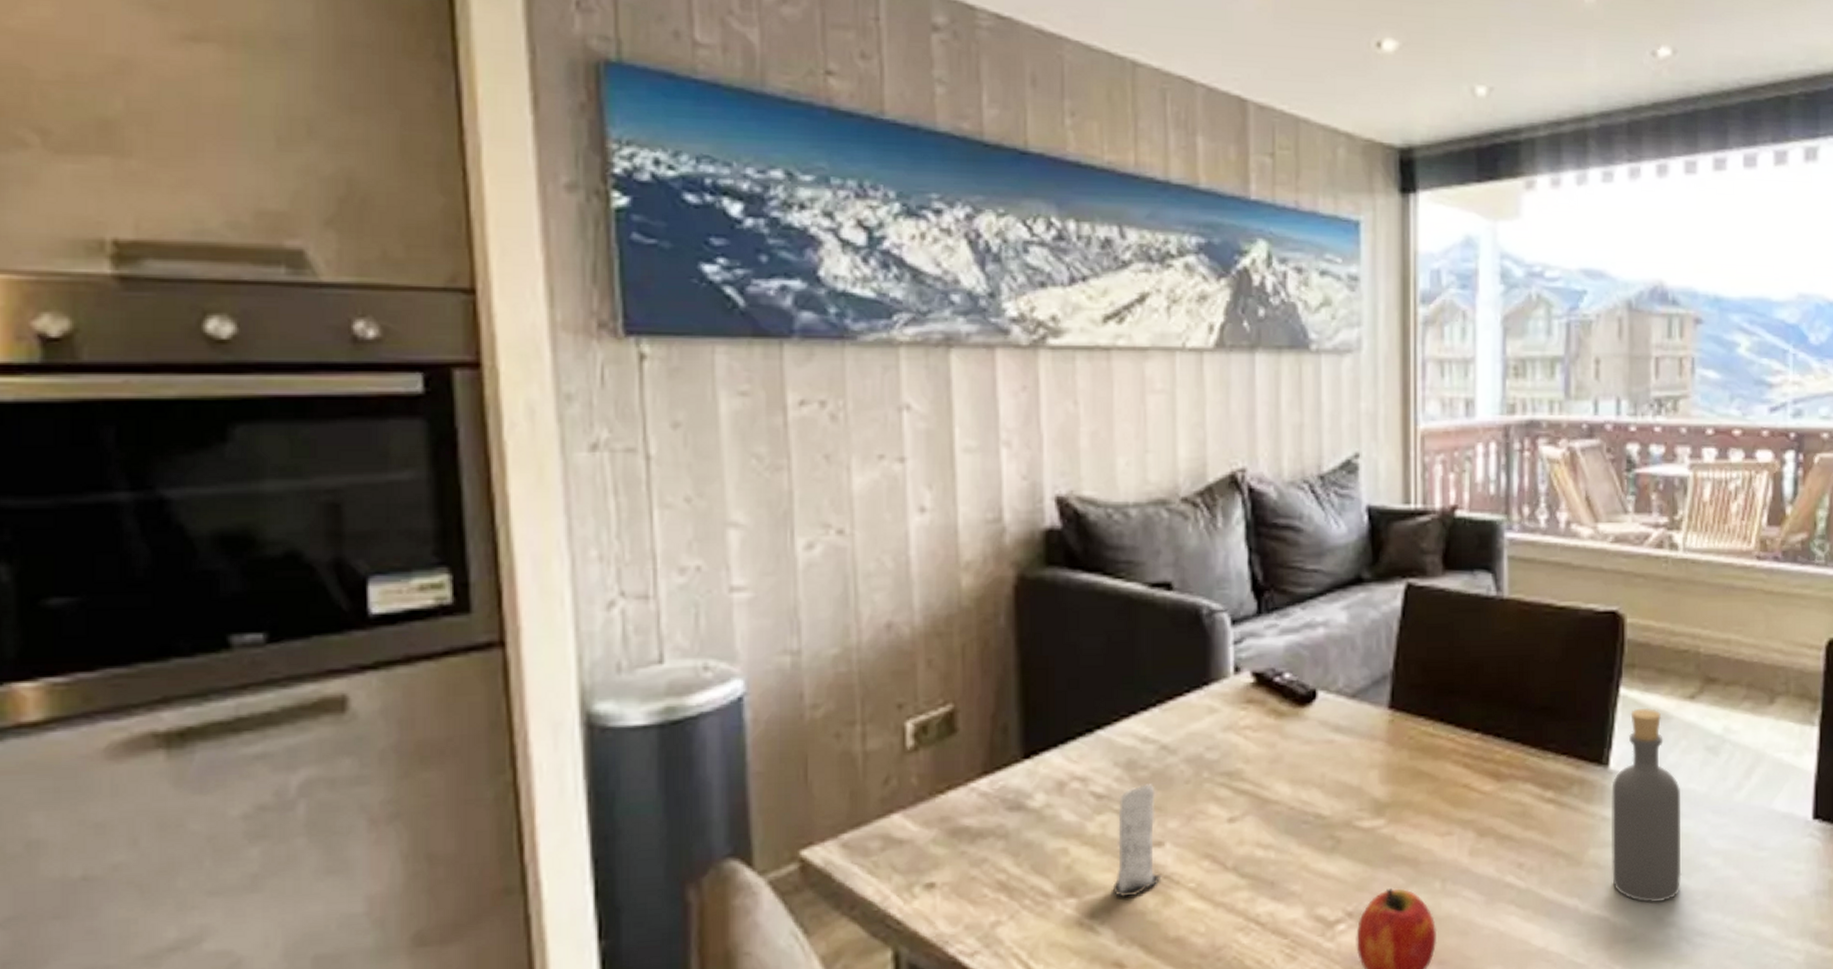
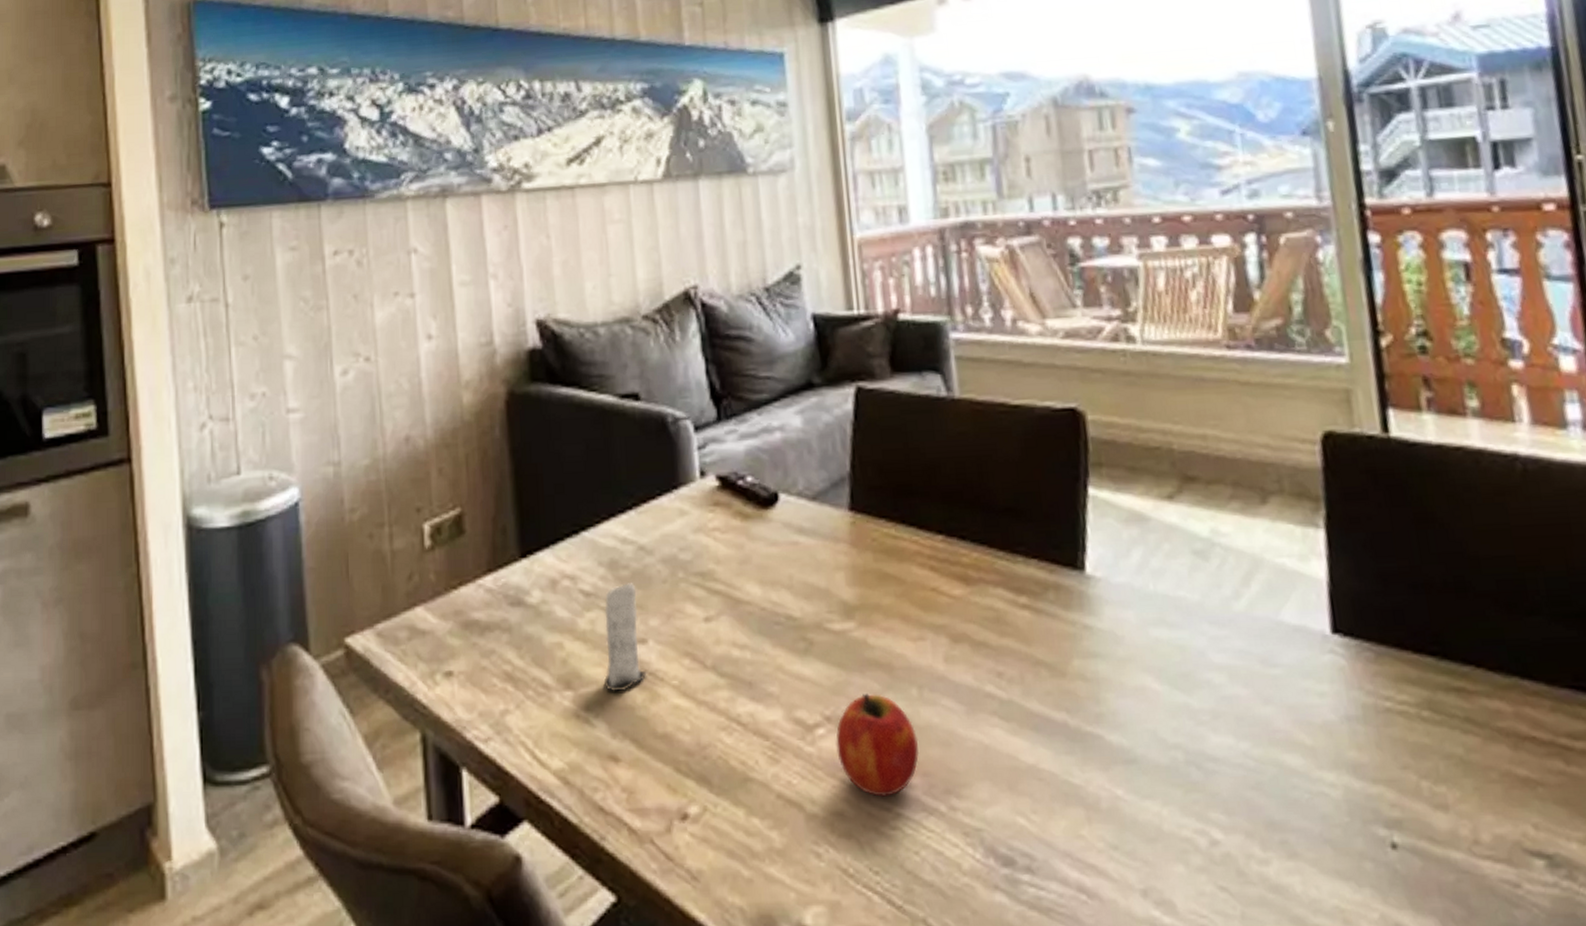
bottle: present [1612,707,1682,904] -> none [1090,508,1182,722]

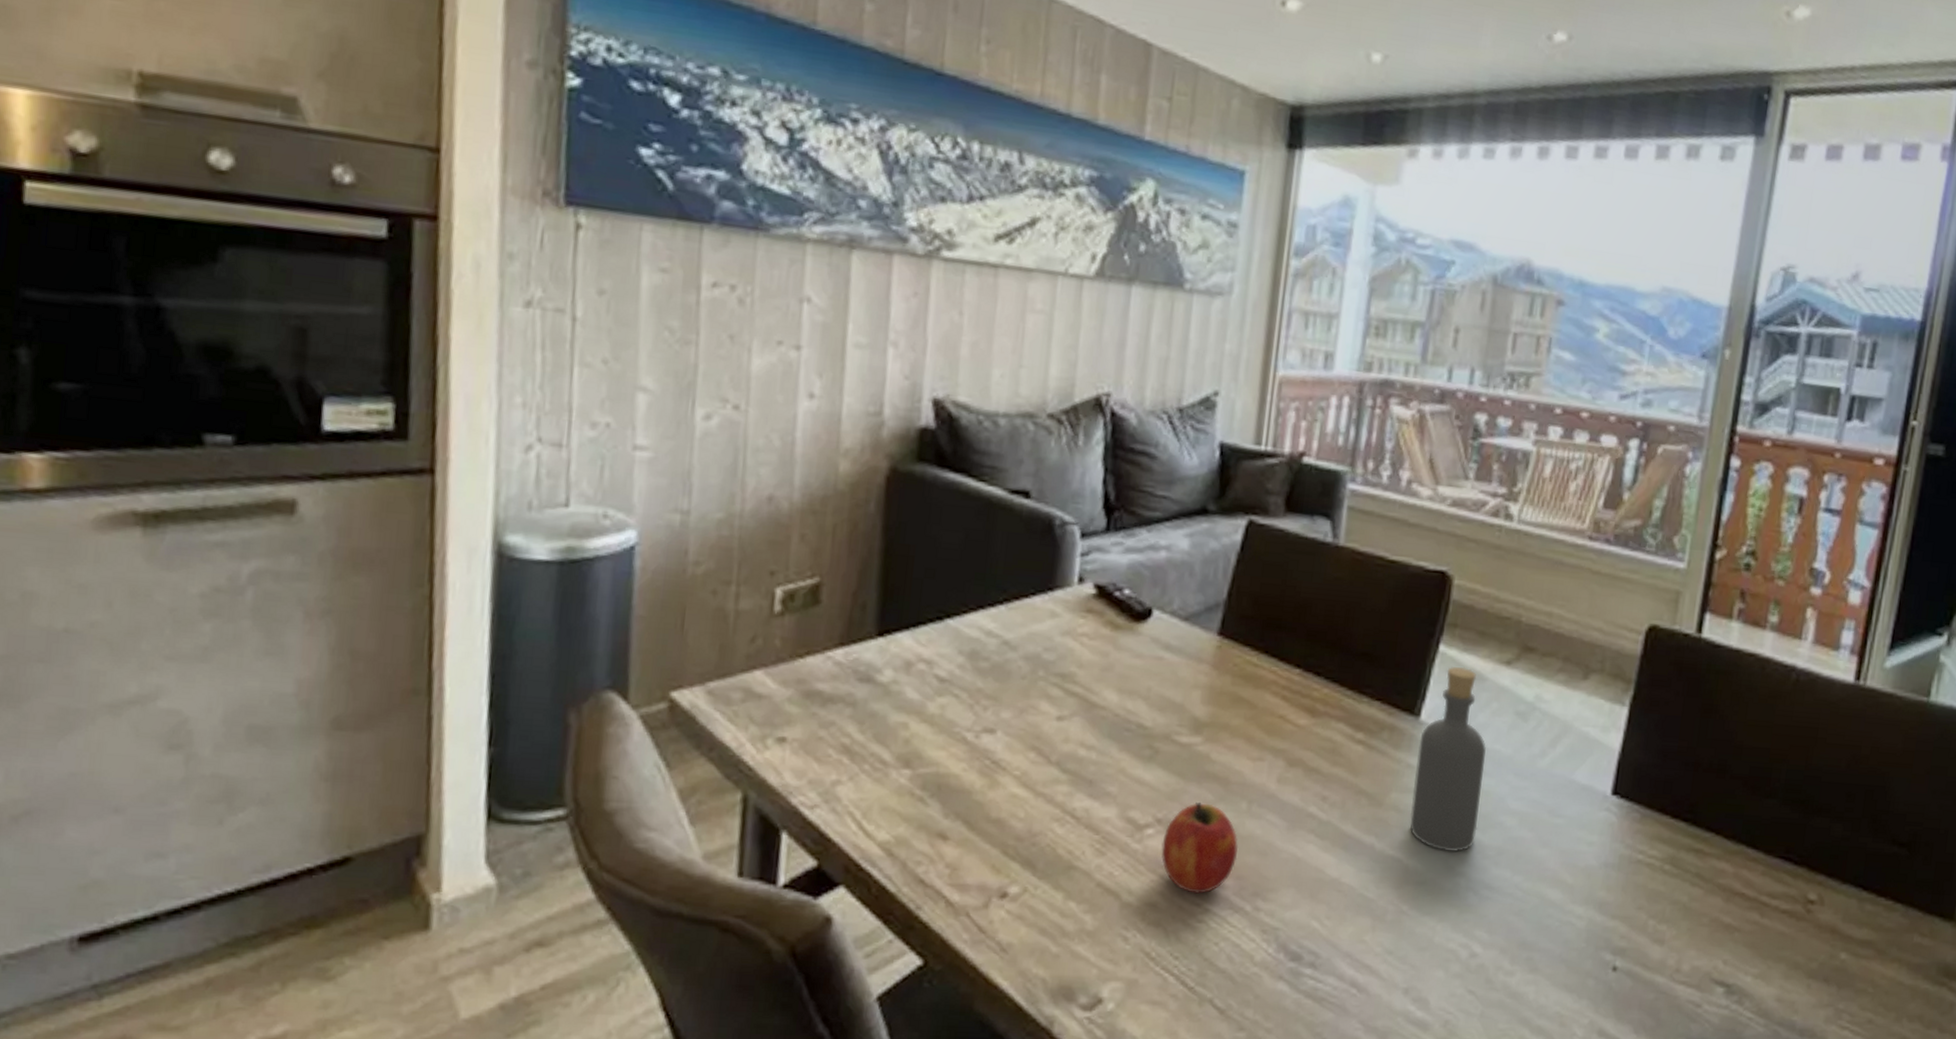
candle: present [603,583,647,692] -> none [944,674,993,776]
bottle: none [1090,508,1182,722] -> present [1410,667,1486,852]

